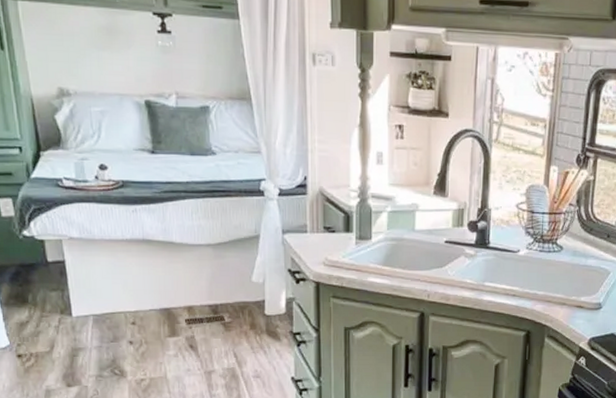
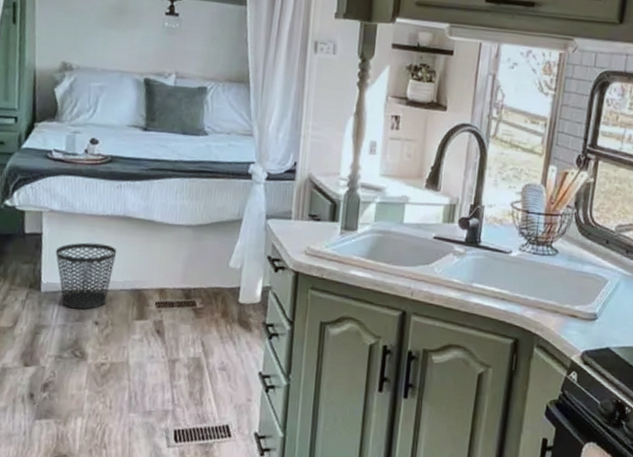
wastebasket: none [80,267,141,331] -> present [55,242,117,310]

